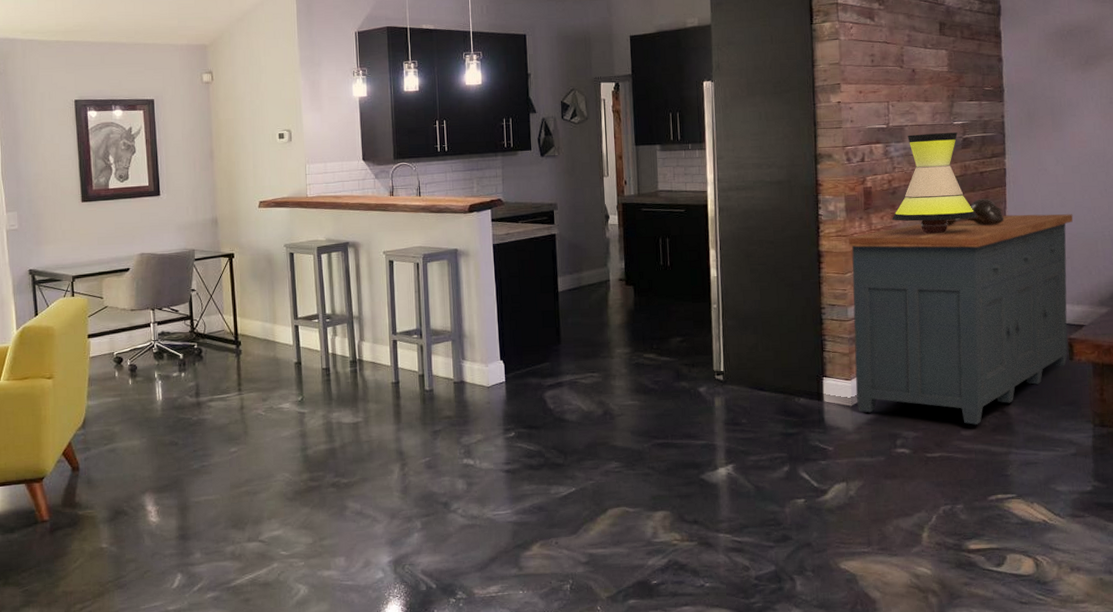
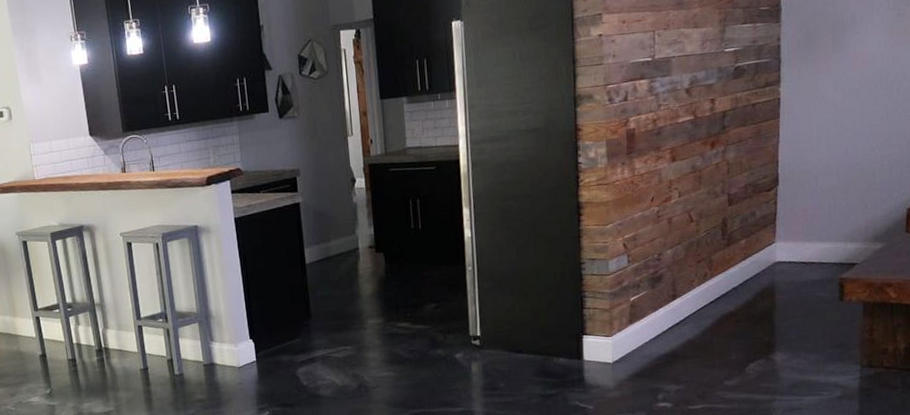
sideboard: present [848,214,1073,425] -> none [609,144,851,374]
table lamp: present [892,132,978,234] -> none [656,61,749,176]
decorative vase: present [946,198,1004,226] -> none [714,132,777,166]

